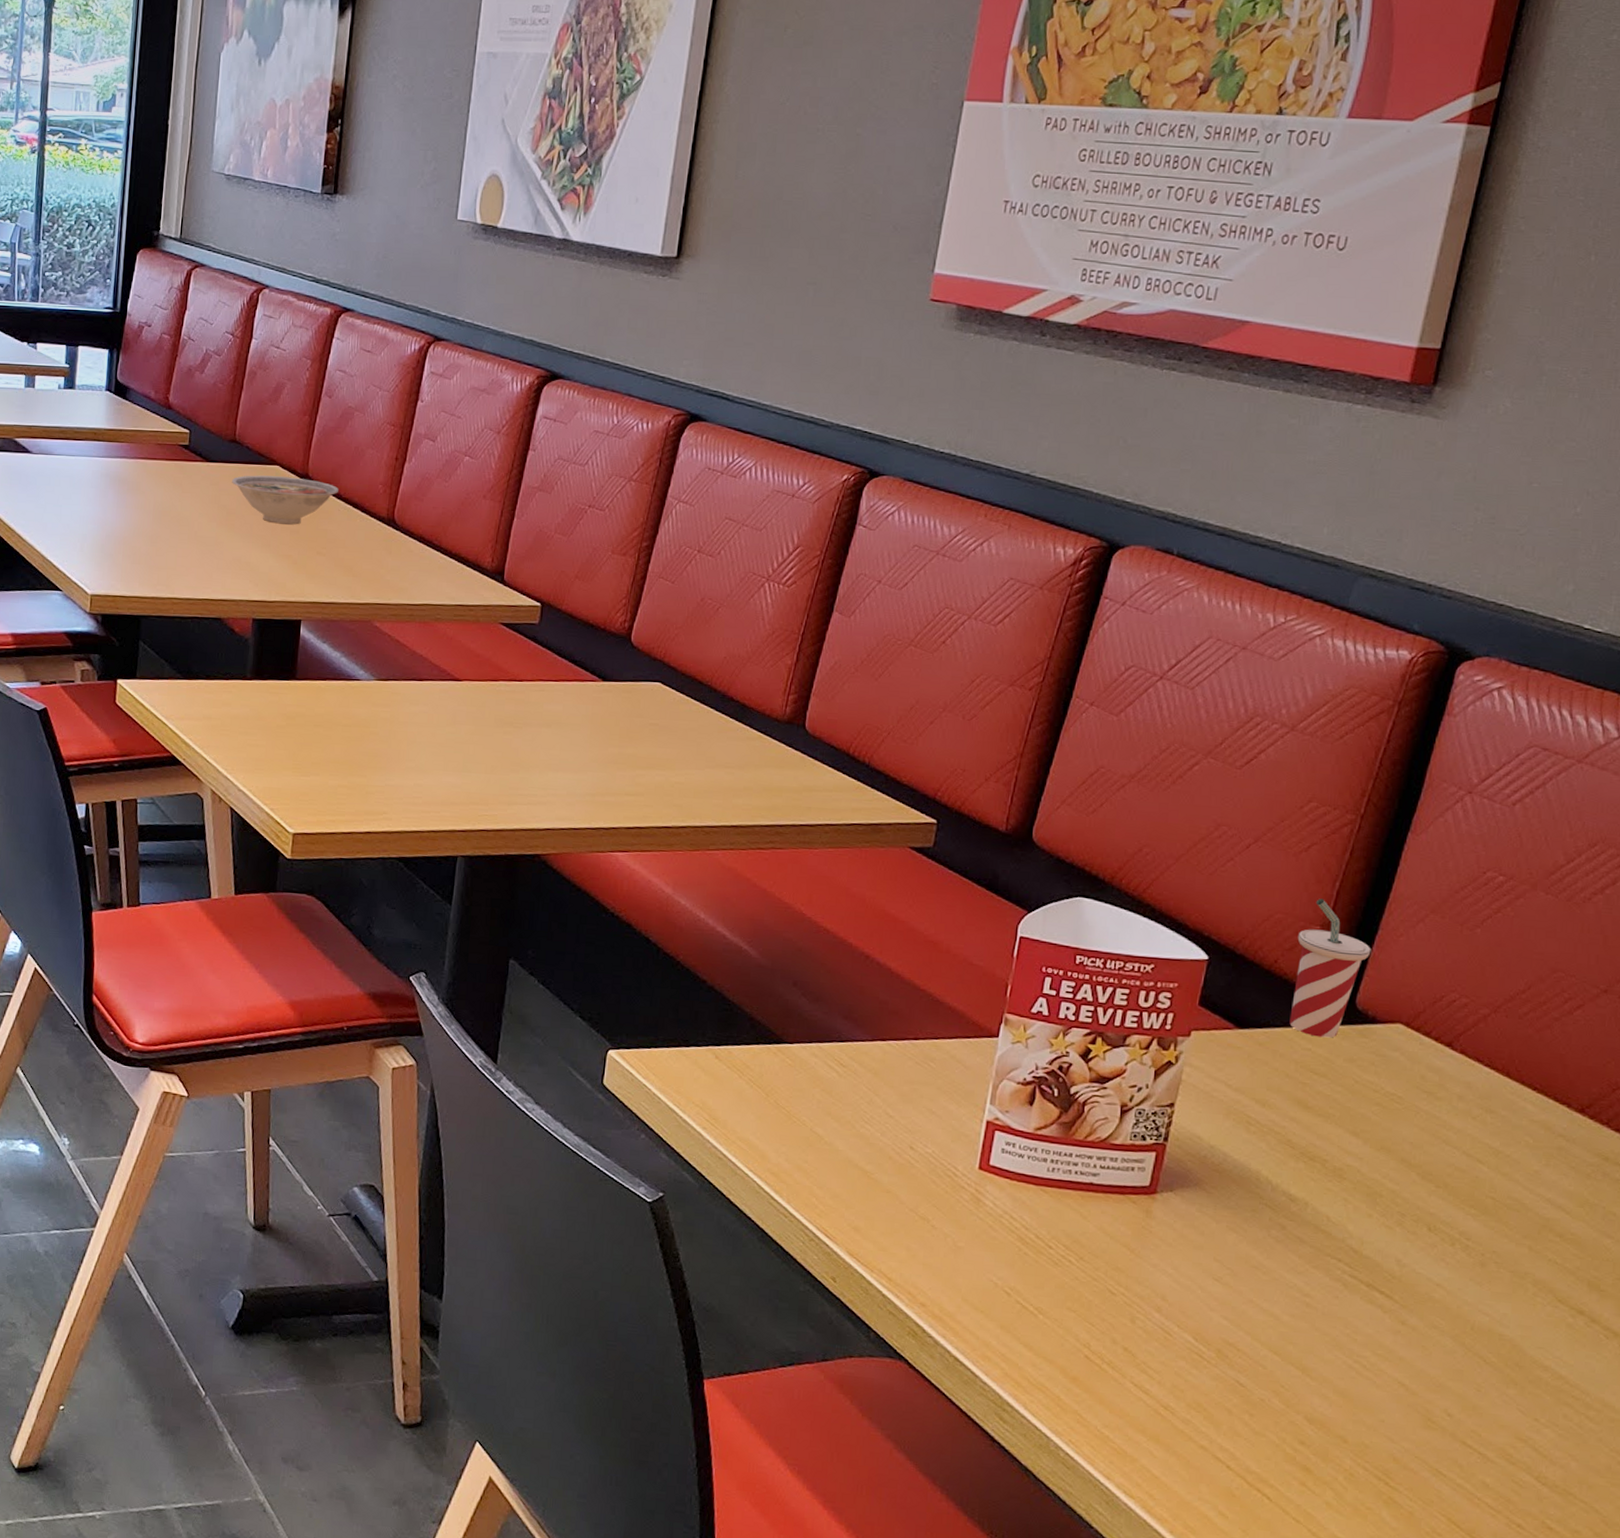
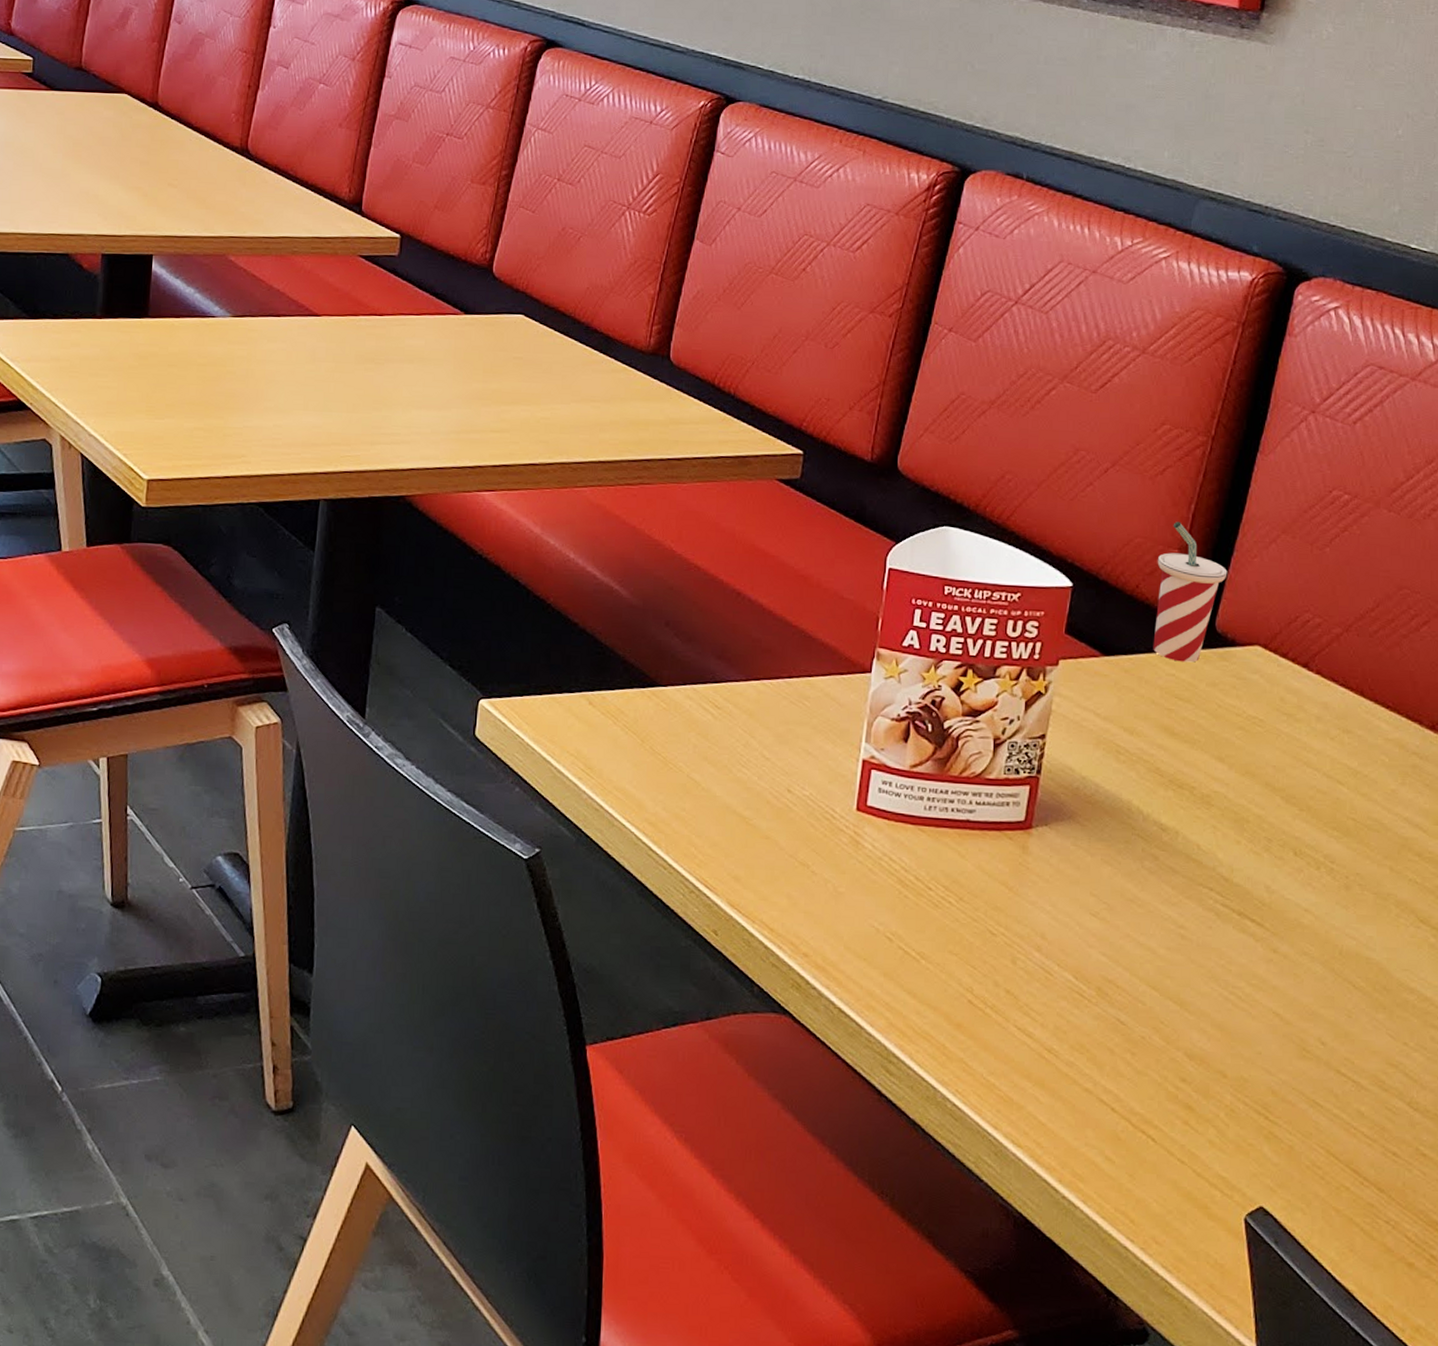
soup bowl: present [232,475,339,525] -> none [78,104,190,156]

